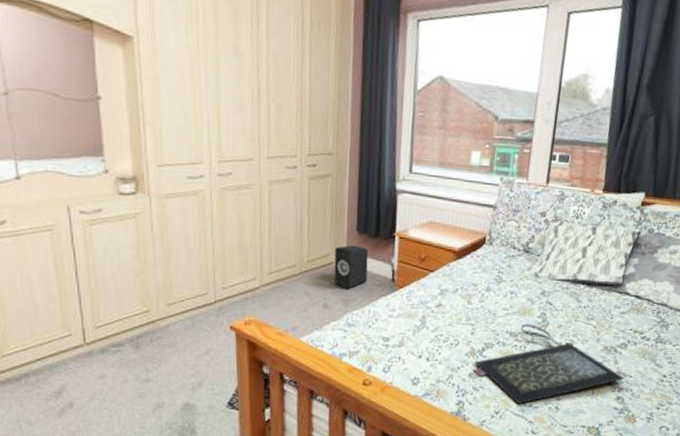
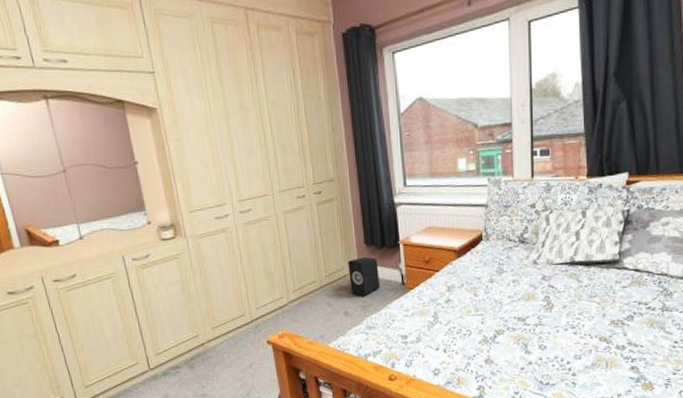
clutch bag: present [474,324,625,404] -> none [489,308,637,383]

